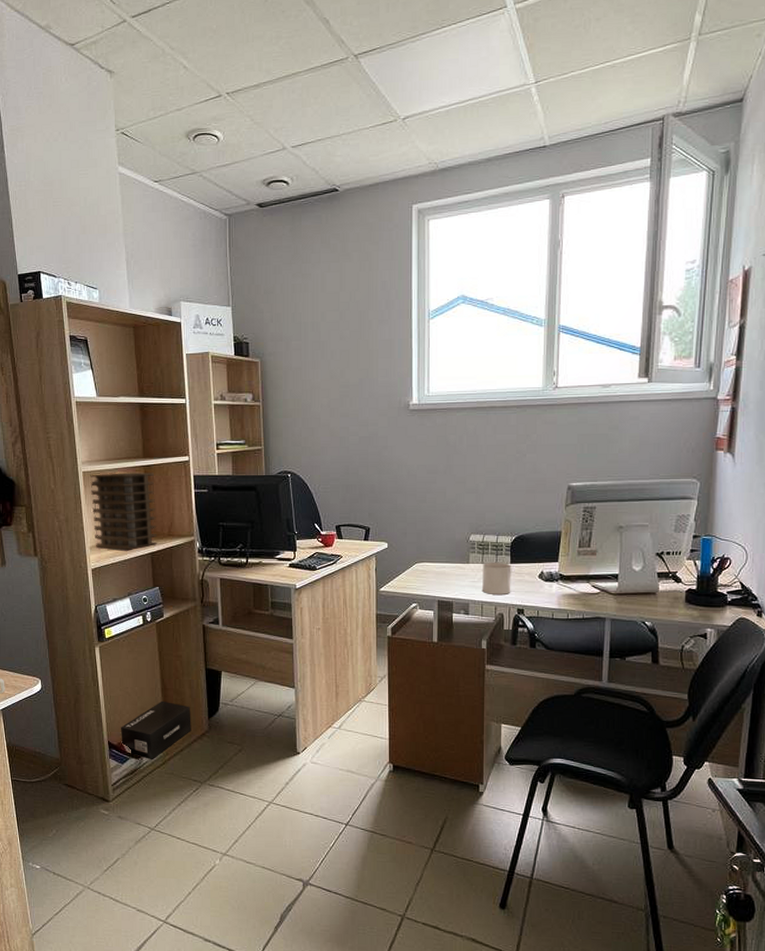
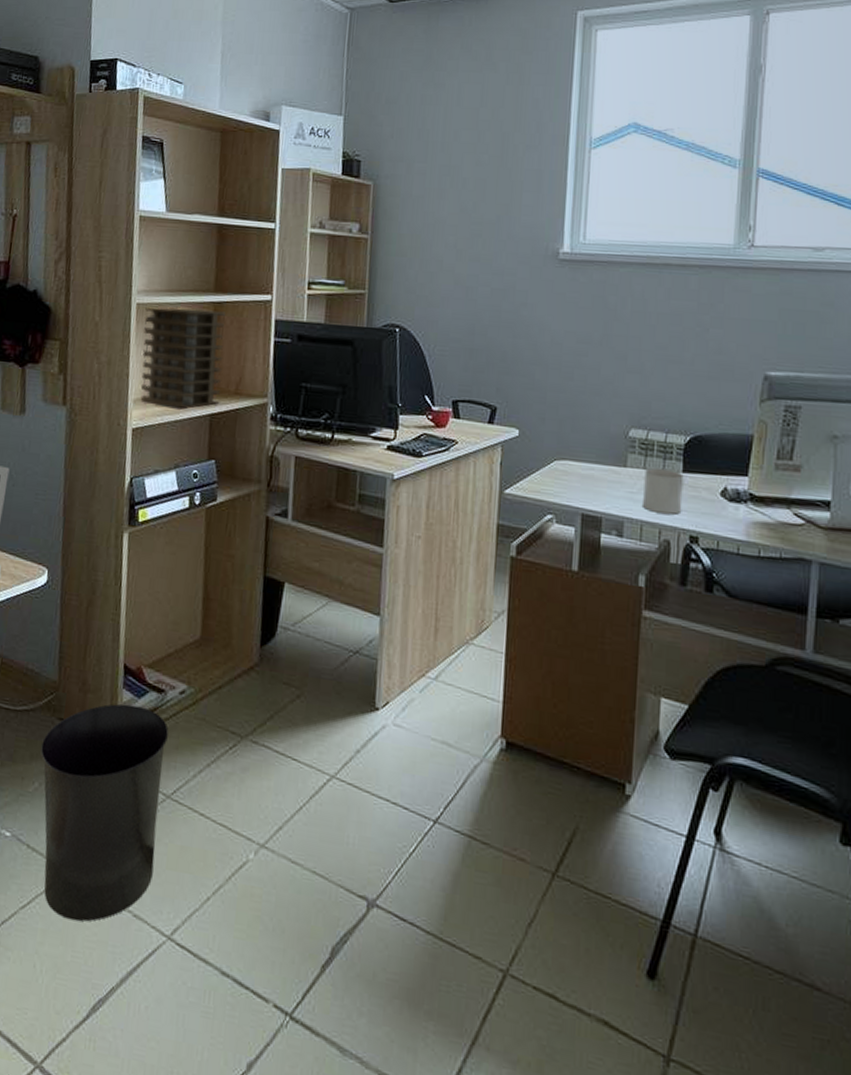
waste bin: none [54,769,148,919] -> present [40,704,169,922]
box: present [121,700,191,760] -> none [141,615,238,697]

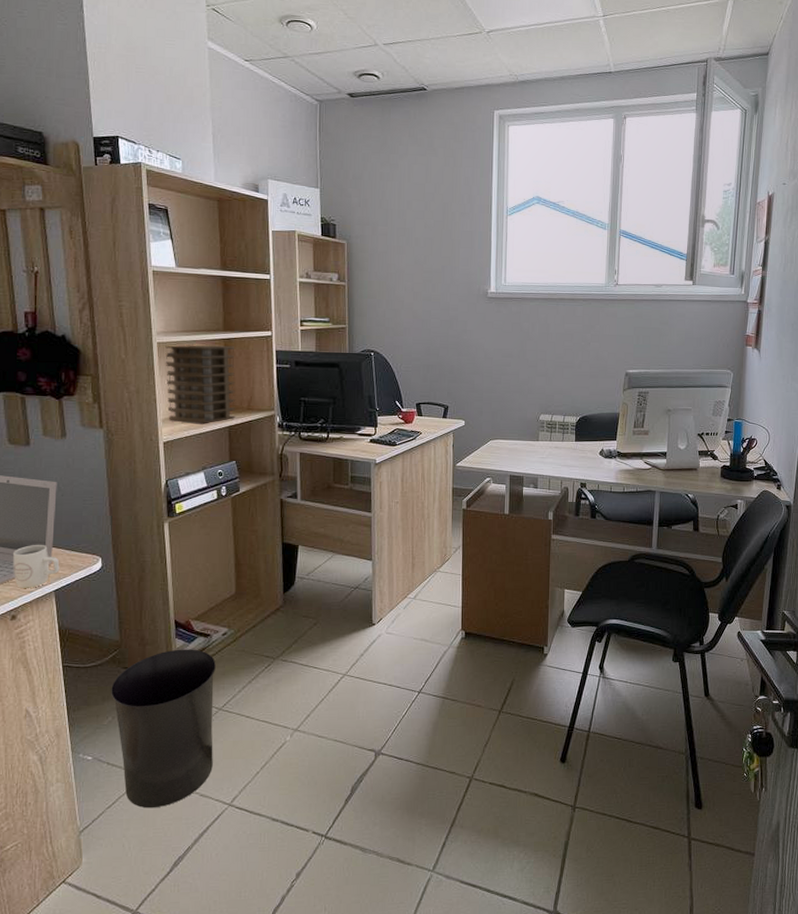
mug: present [643,468,684,515] -> none [550,439,576,470]

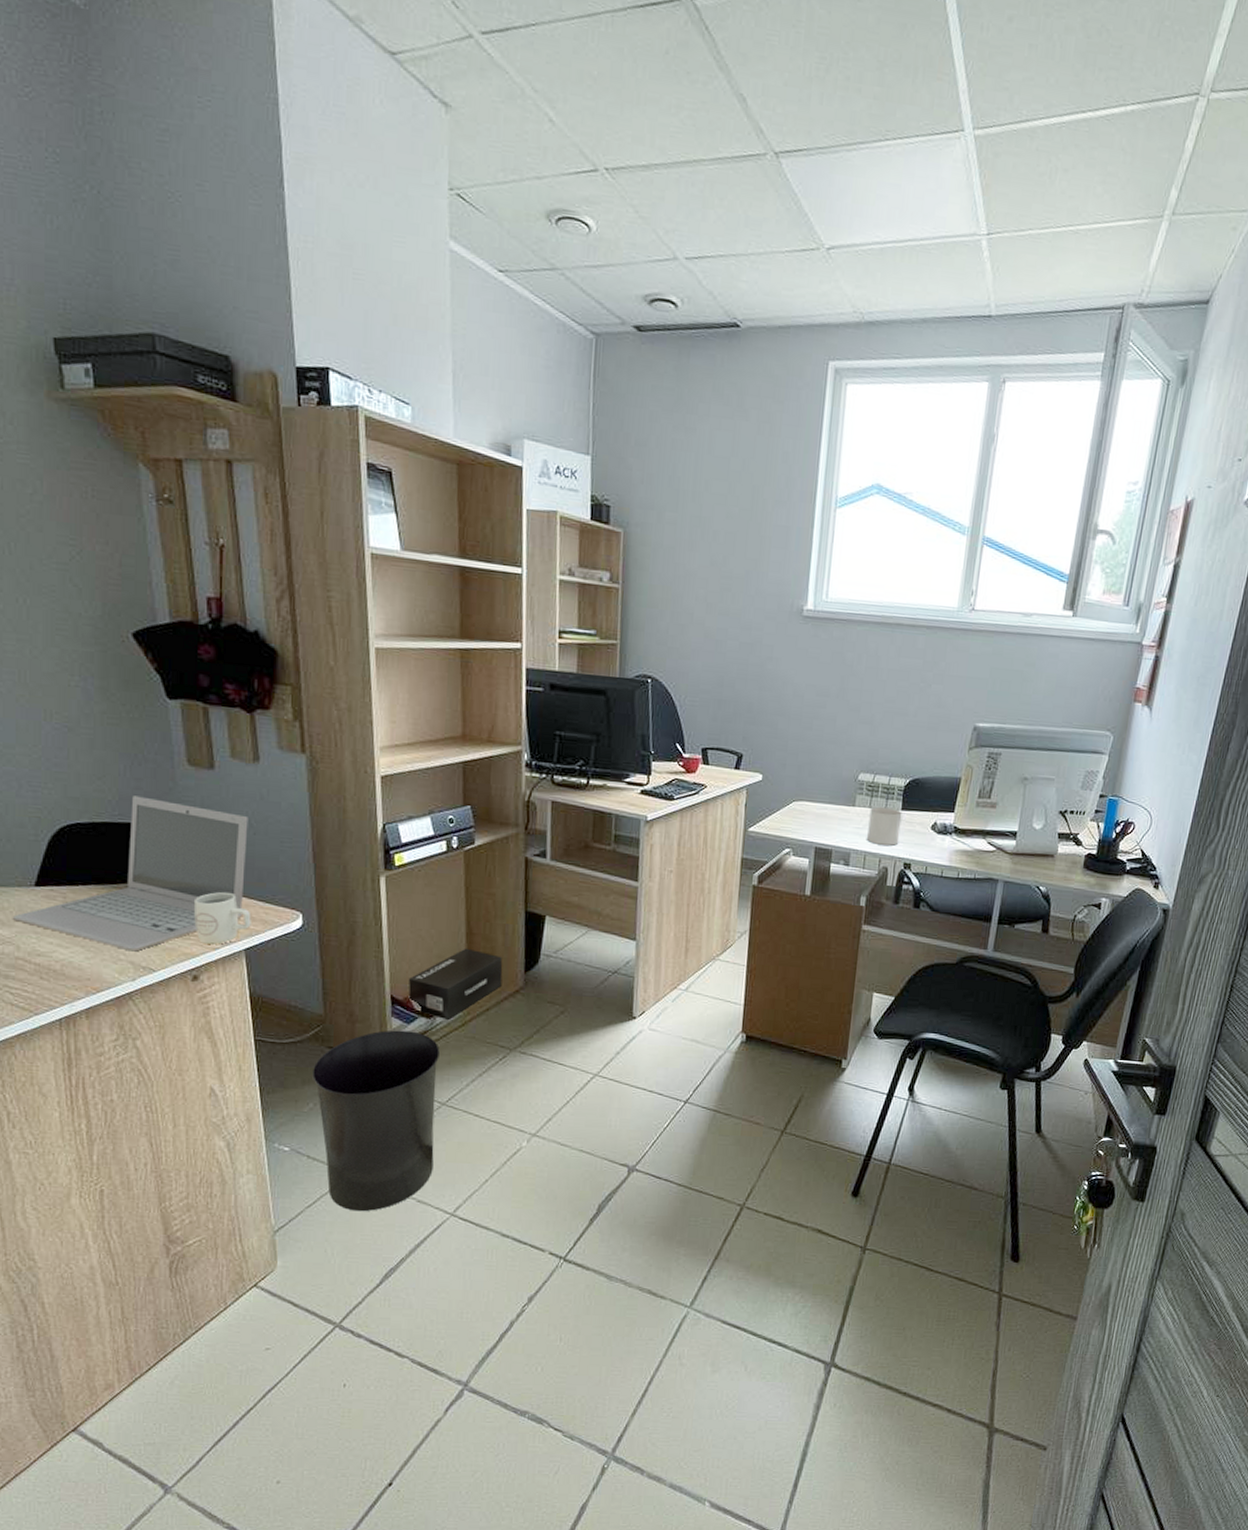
file organizer: present [165,345,236,423] -> none [385,653,473,756]
box: none [189,576,265,638] -> present [408,948,503,1021]
mug: none [550,439,576,470] -> present [867,806,902,846]

